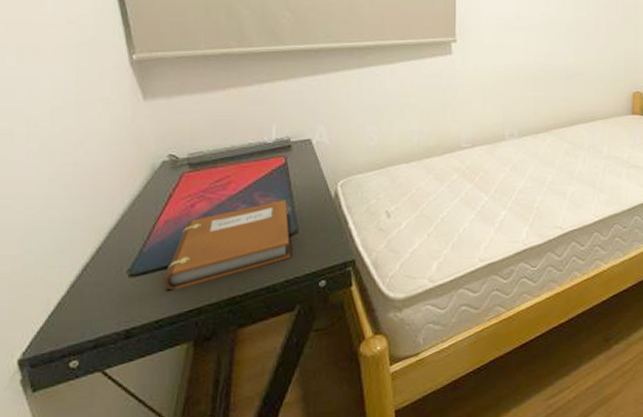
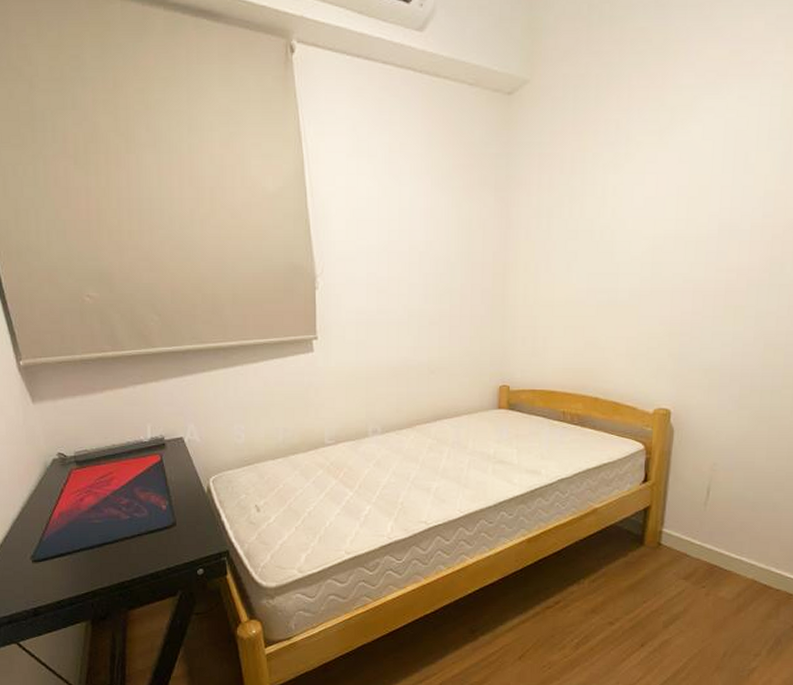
notebook: present [164,200,291,291] -> none [62,494,171,575]

